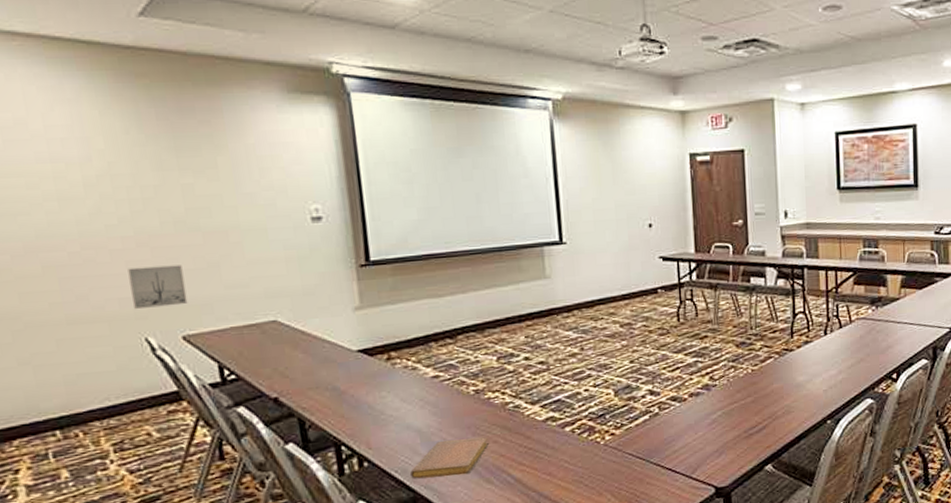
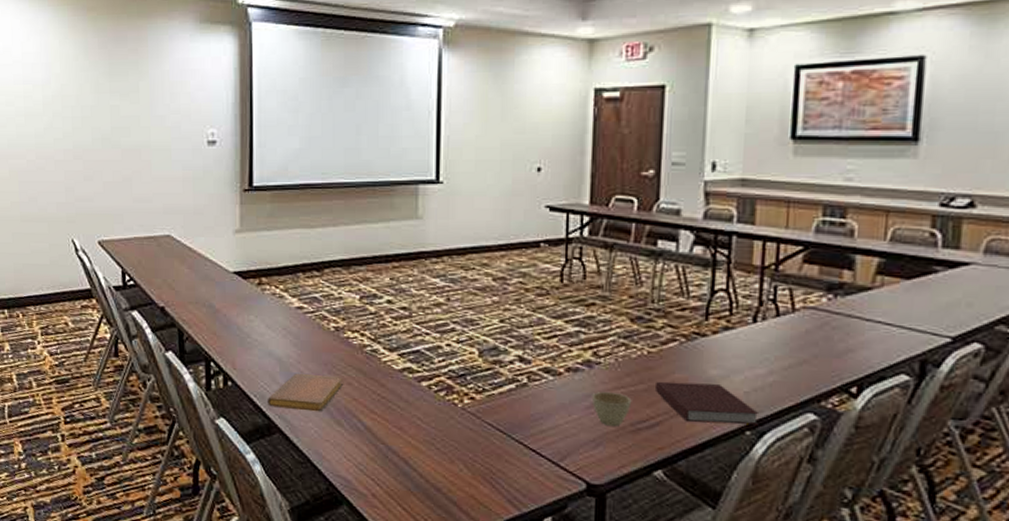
wall art: present [127,265,188,310] -> none [66,177,105,214]
cup: none [712,407,744,436] -> present [591,391,632,426]
notebook: none [759,388,836,421] -> present [654,381,759,425]

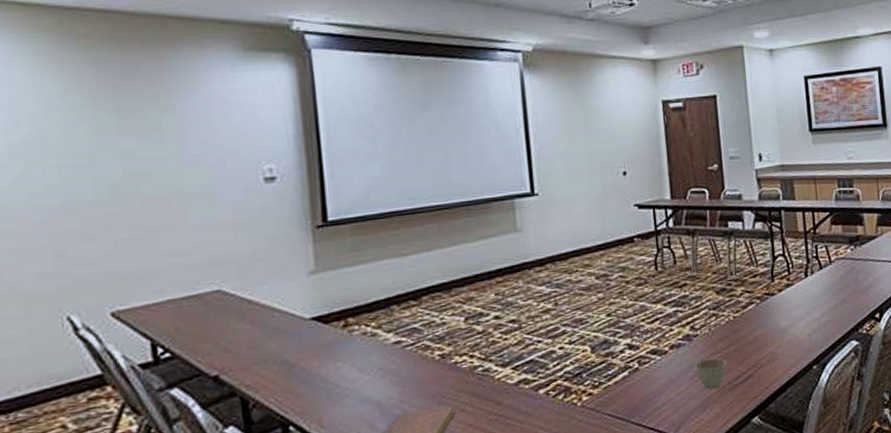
notebook: present [654,381,759,425] -> none [742,332,821,369]

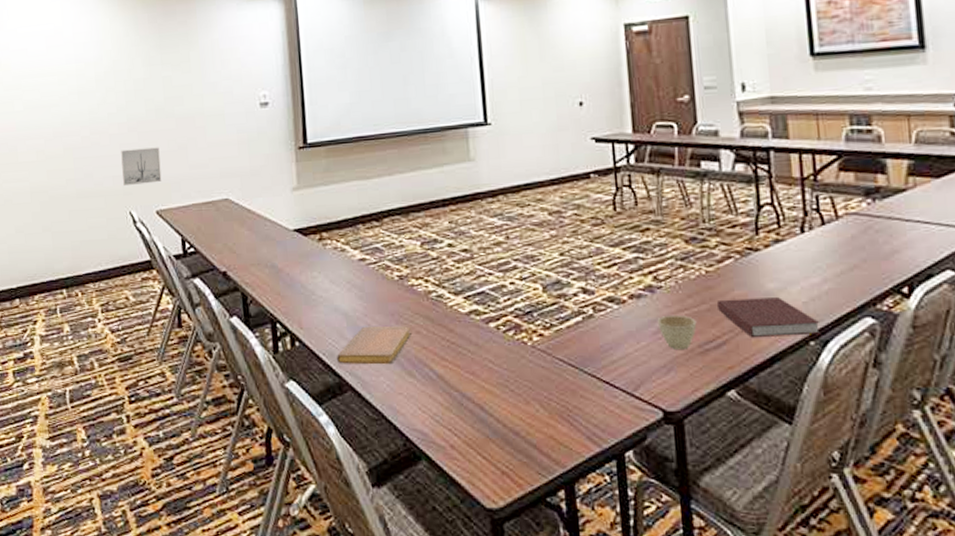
wall art: none [52,234,120,286] -> present [121,147,162,187]
notebook: none [742,332,821,369] -> present [716,297,822,337]

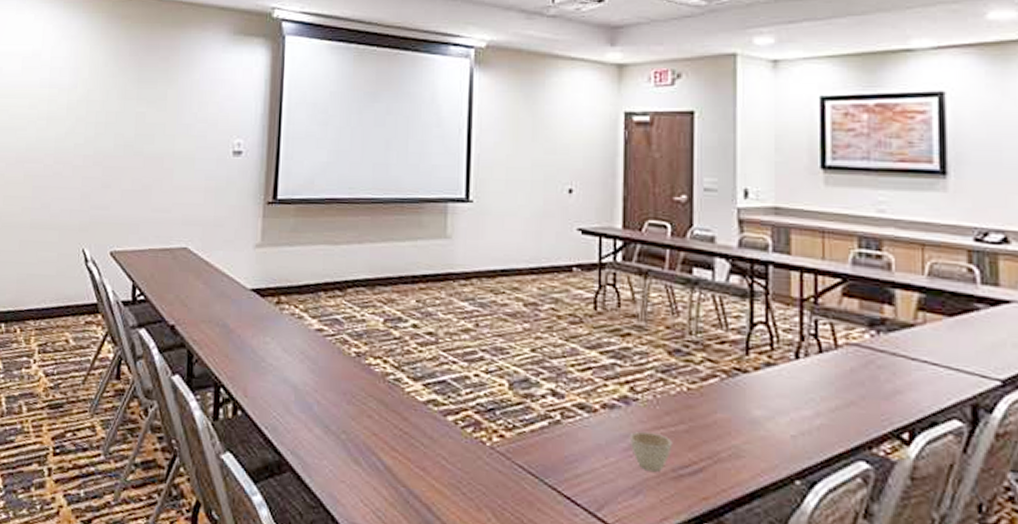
wall art: present [121,147,162,187] -> none [80,183,123,223]
notebook: present [337,326,411,365] -> none [280,402,363,448]
notebook: present [716,297,822,337] -> none [696,421,809,473]

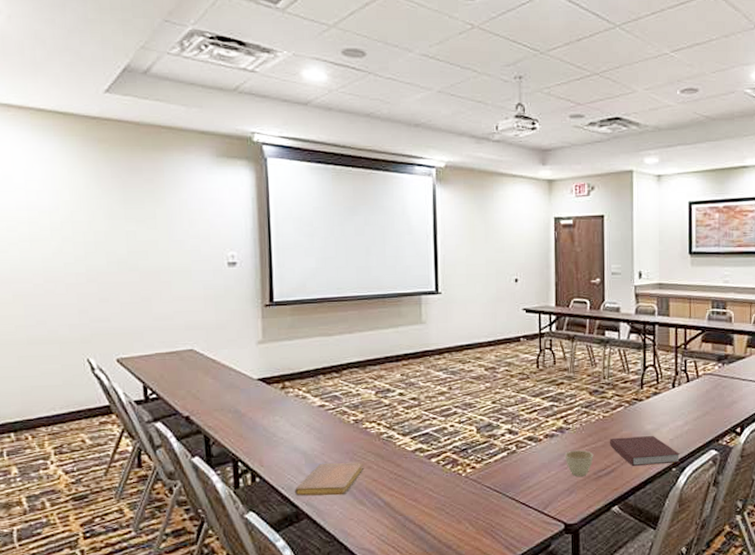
notebook: none [280,402,363,448] -> present [295,462,364,496]
notebook: none [696,421,809,473] -> present [609,436,681,466]

